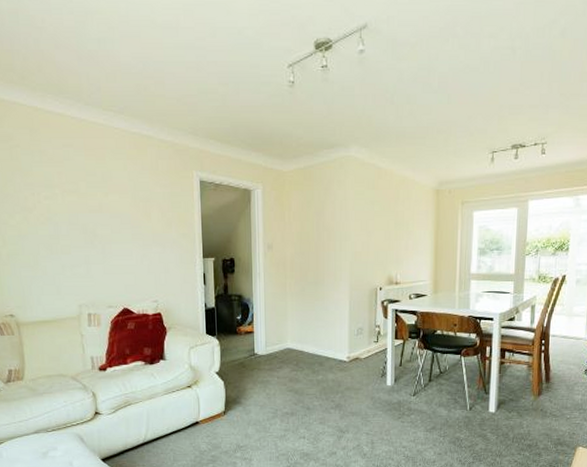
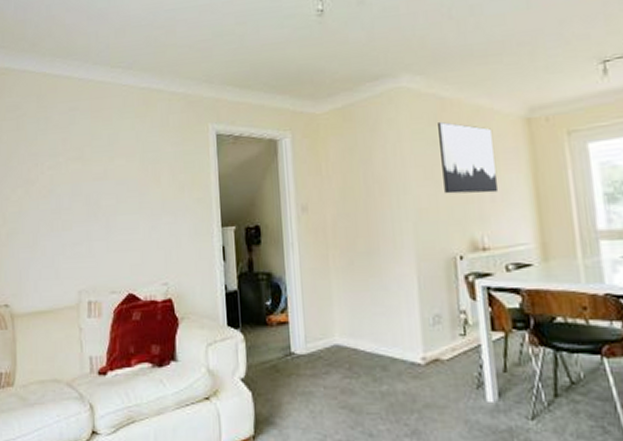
wall art: none [374,186,412,243] -> present [438,121,499,194]

